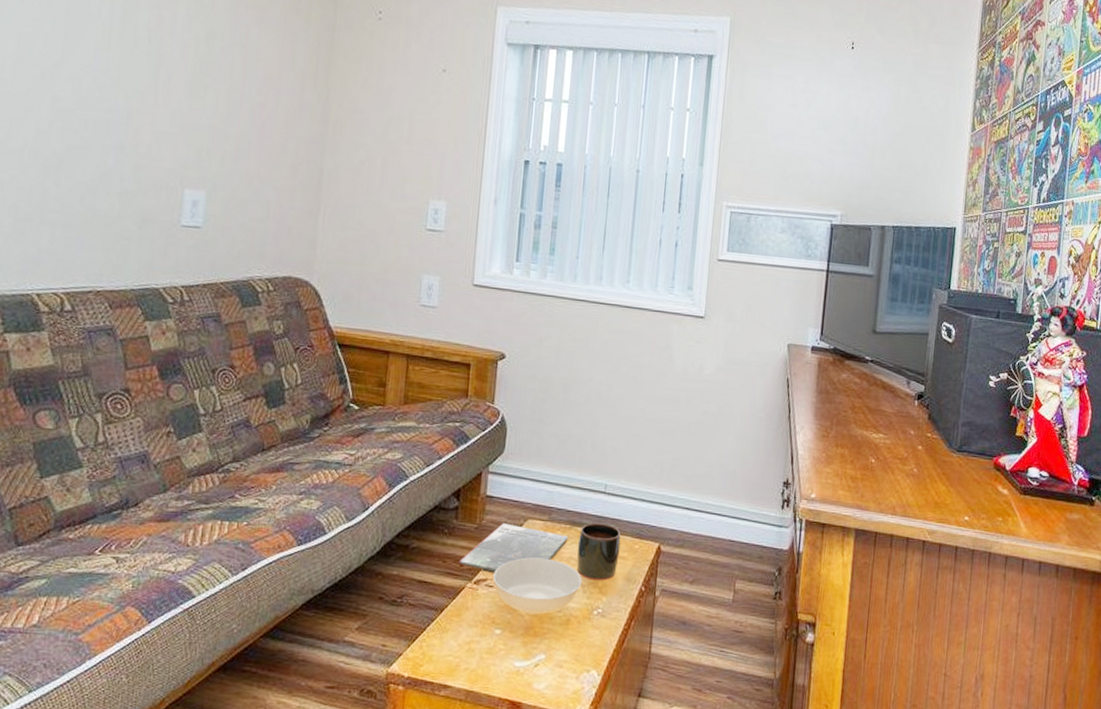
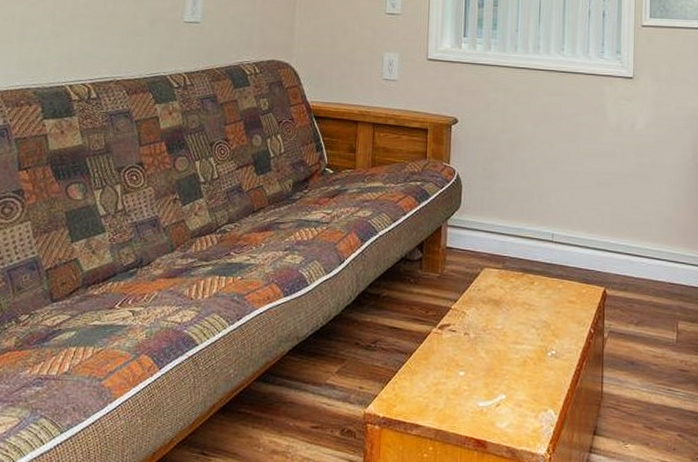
magazine: present [458,523,569,572] -> none [424,272,521,318]
bowl: present [493,557,582,615] -> none [455,303,536,357]
mug: present [576,523,621,581] -> none [529,269,569,324]

